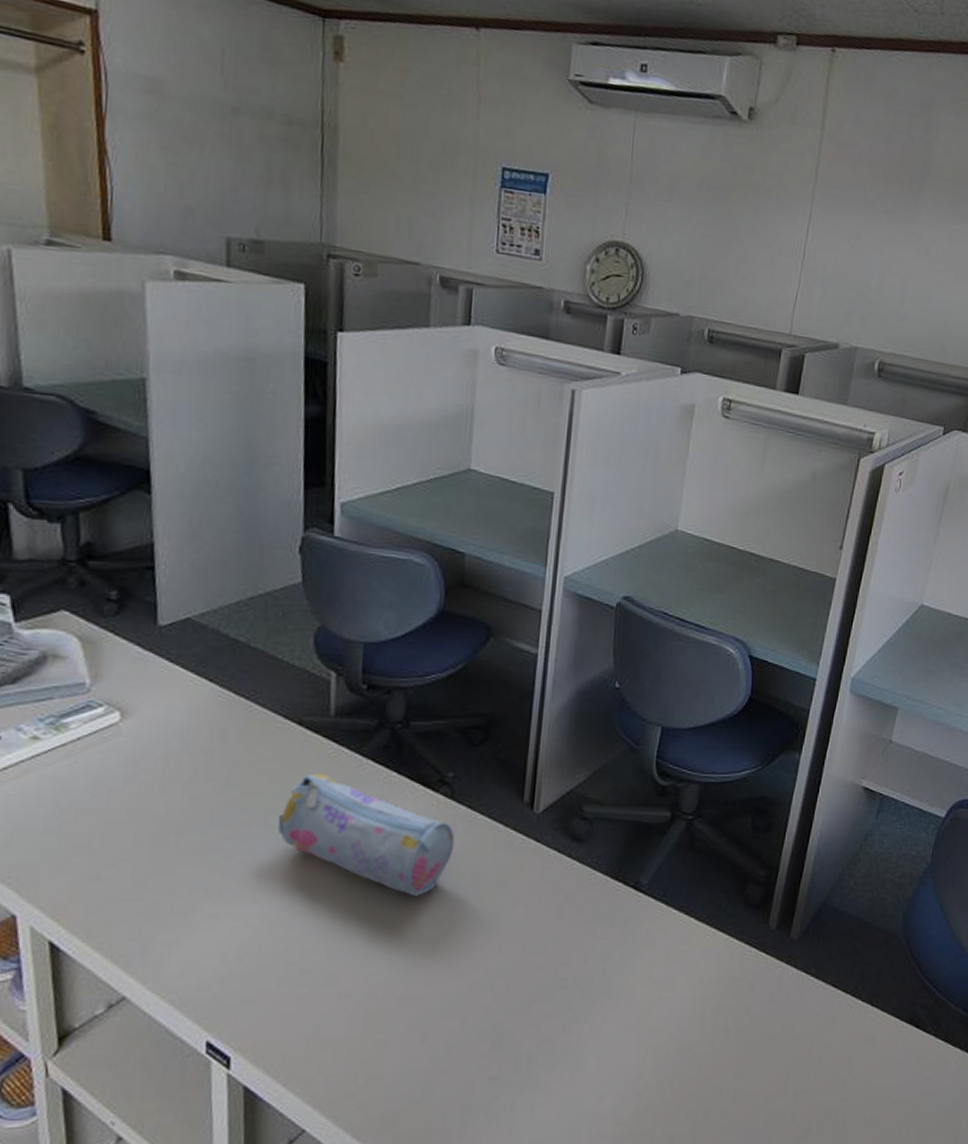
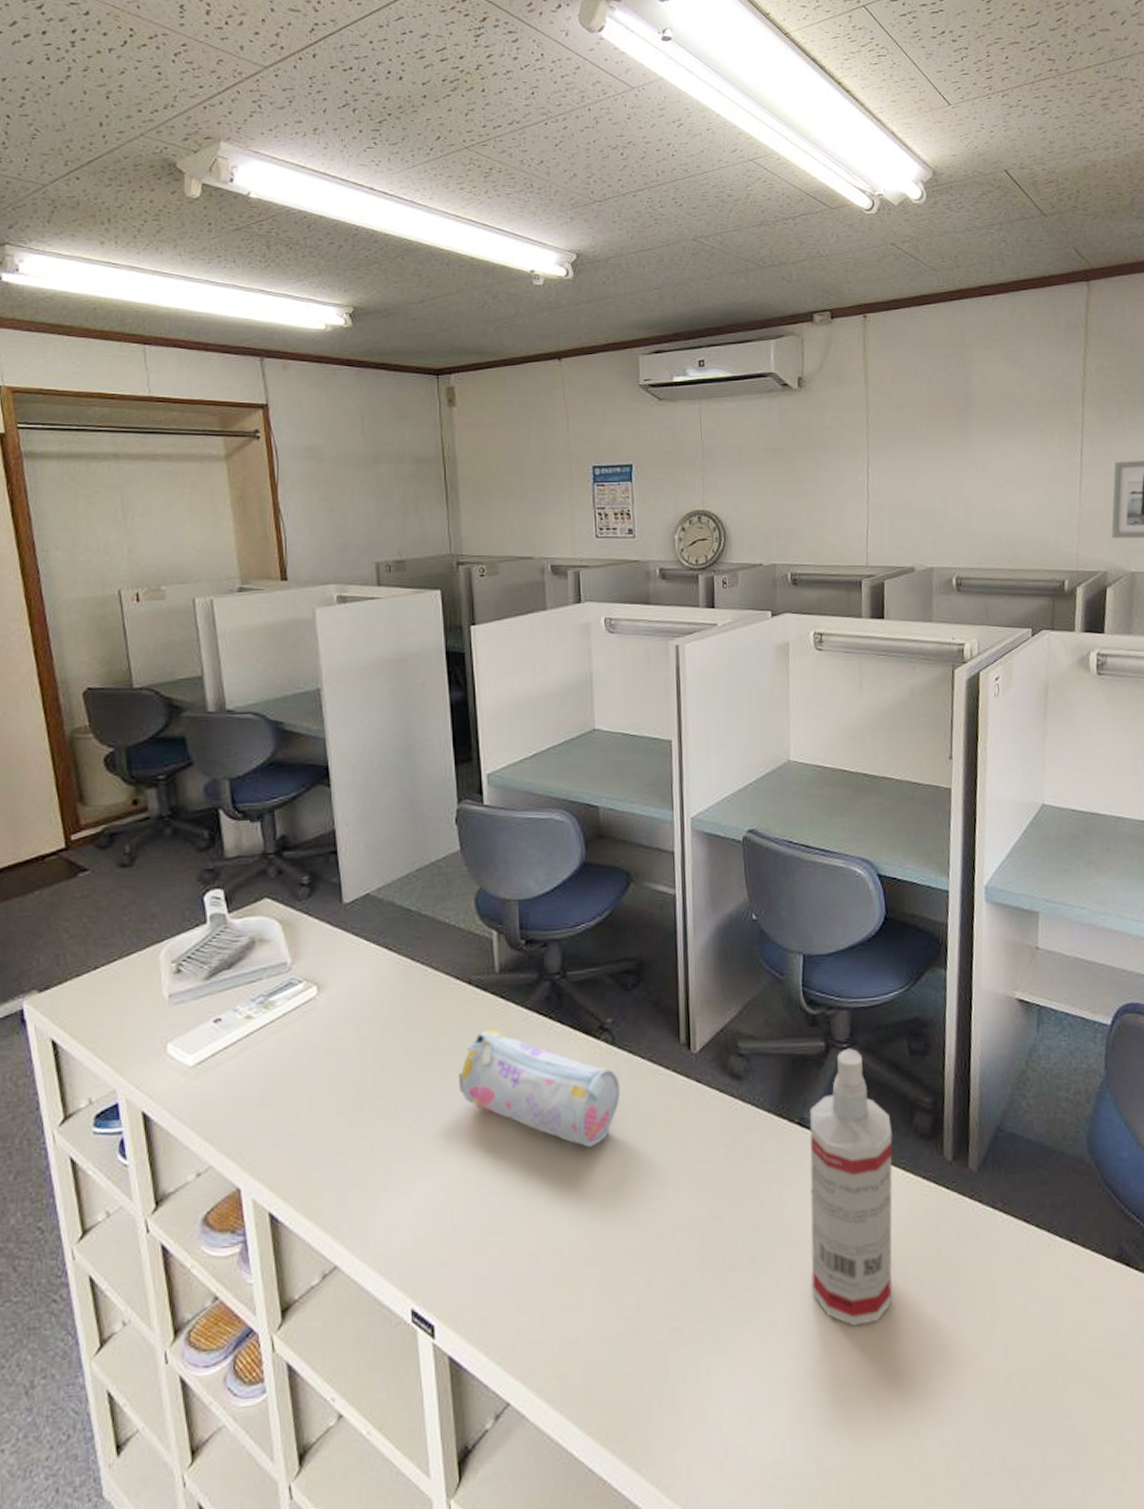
spray bottle: none [624,820,724,1071] -> present [809,1048,893,1327]

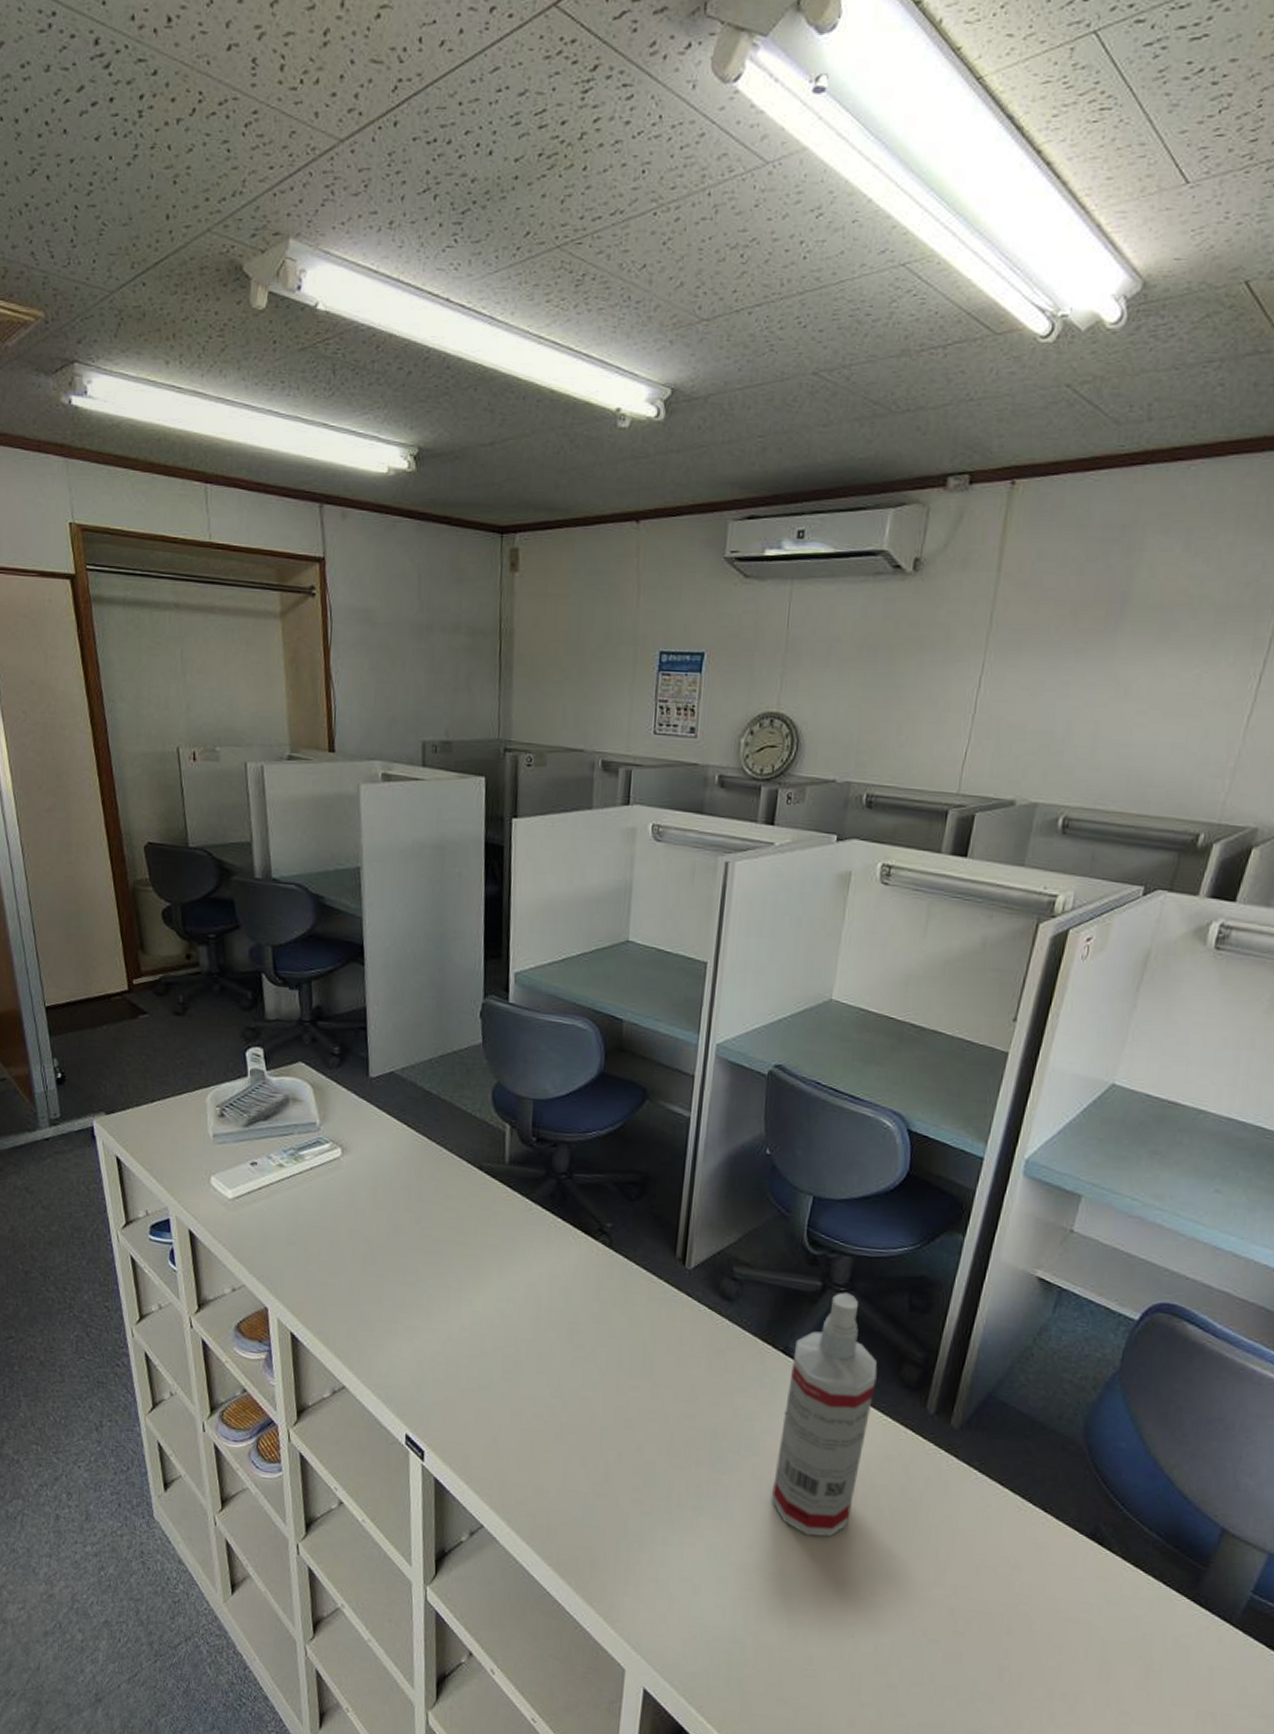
pencil case: present [459,1029,621,1148] -> none [462,1213,613,1334]

